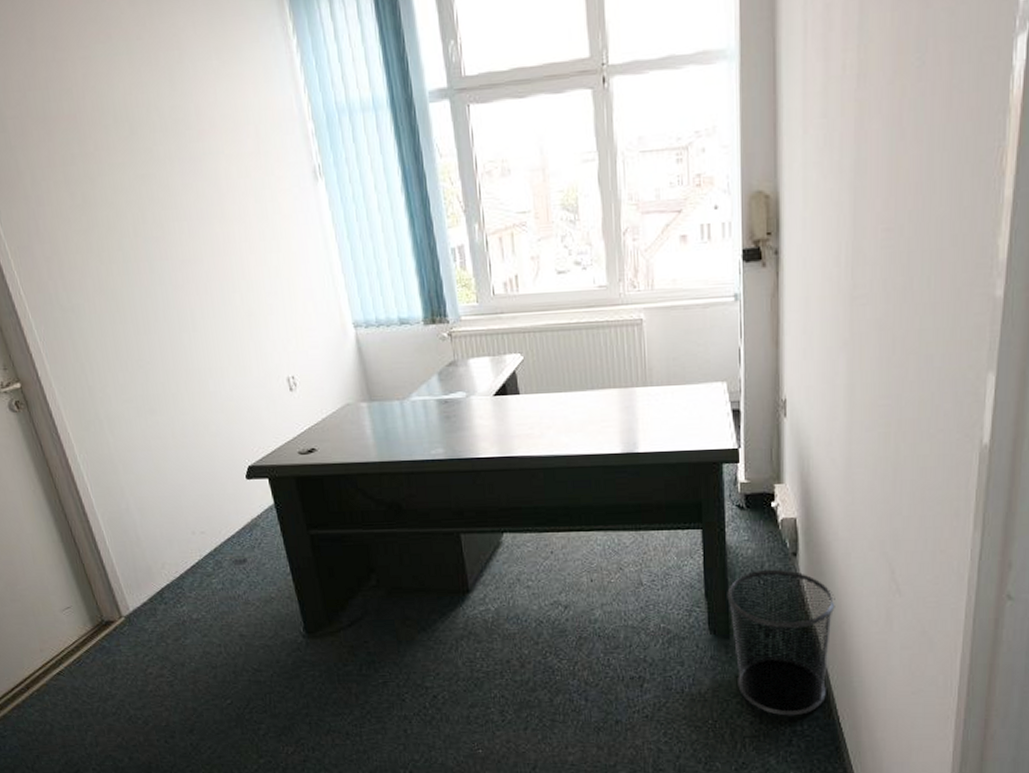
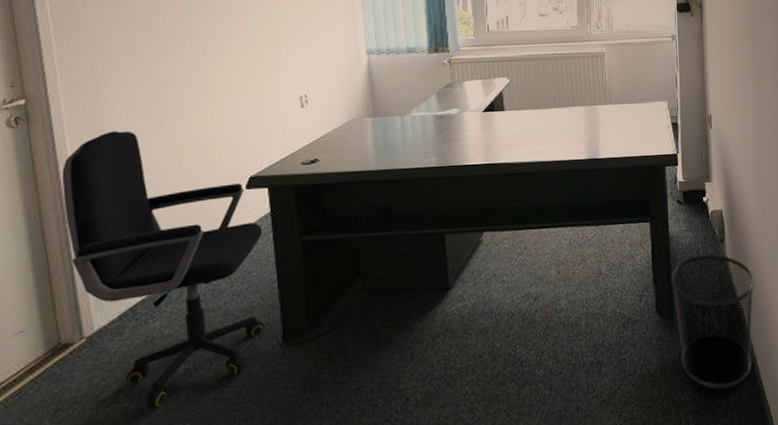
office chair: none [69,416,286,684] -> present [61,131,265,409]

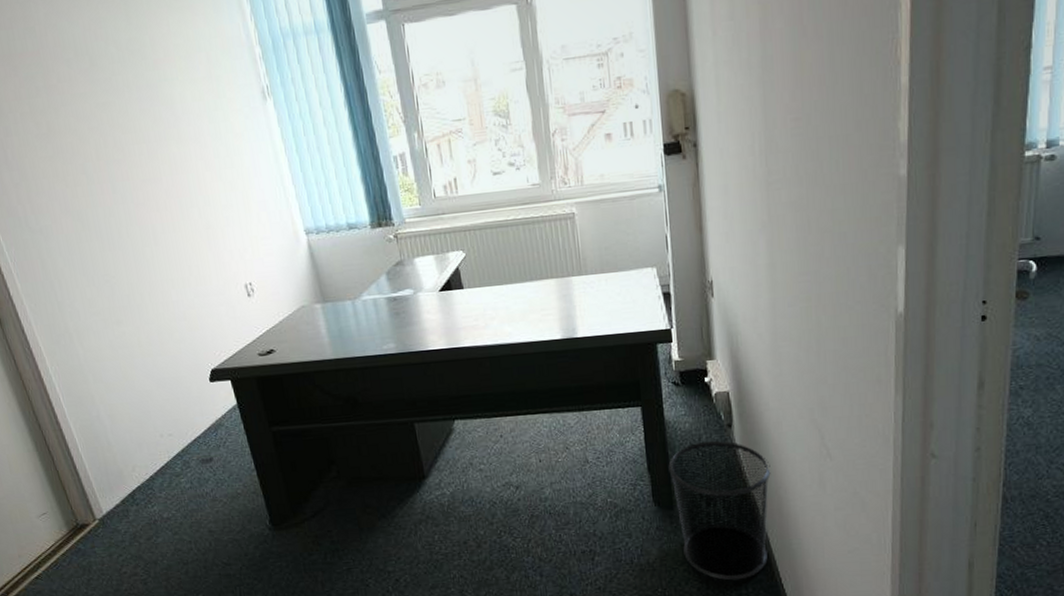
office chair: present [61,131,265,409] -> none [41,328,252,581]

